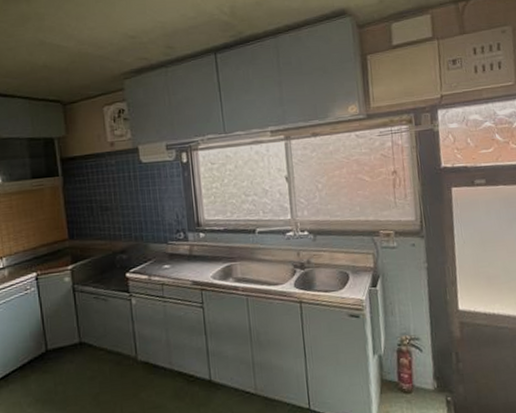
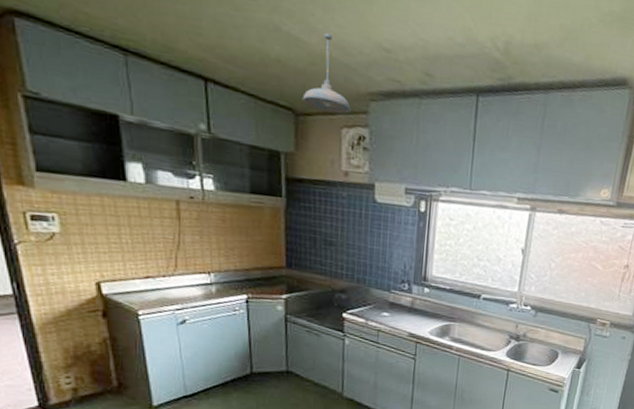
pendant light: none [67,35,109,97] -> present [302,32,351,115]

